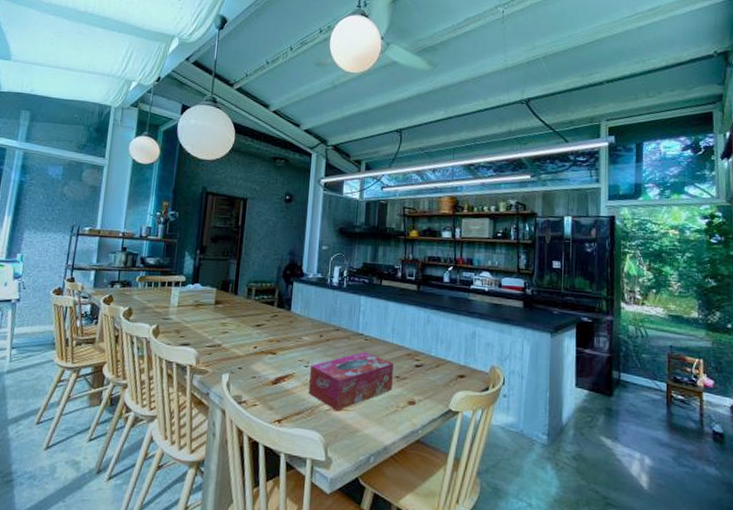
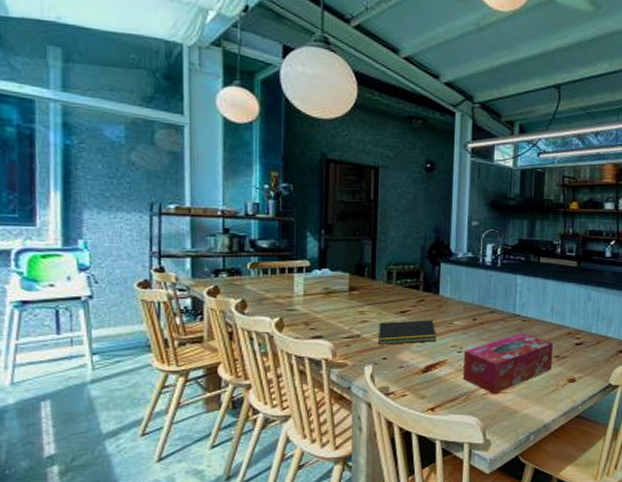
notepad: none [236,333,287,356] -> present [379,320,437,344]

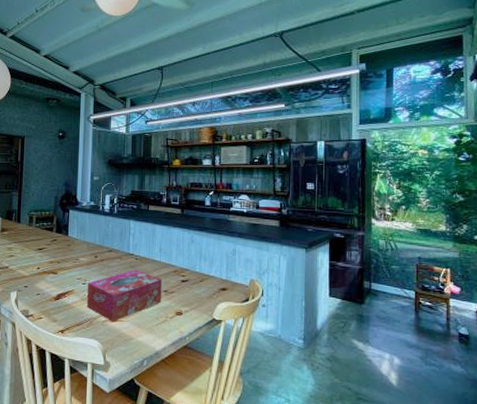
notepad: present [379,320,437,344] -> none [22,256,66,275]

